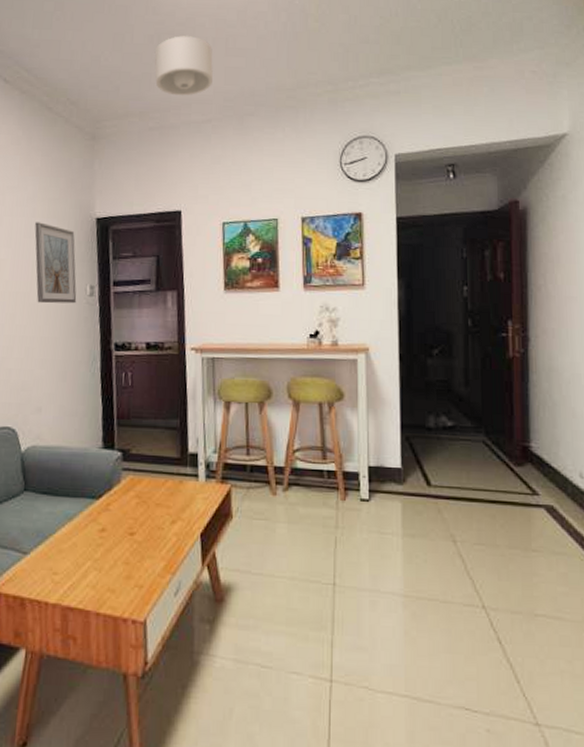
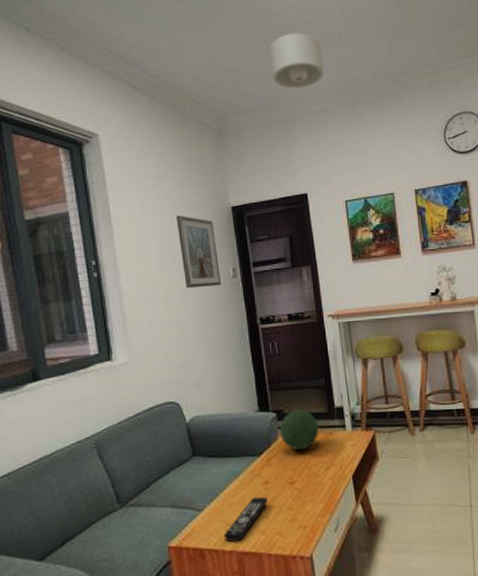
remote control: none [48,545,102,593] -> present [223,496,268,541]
decorative orb: none [124,451,168,498] -> present [280,409,319,451]

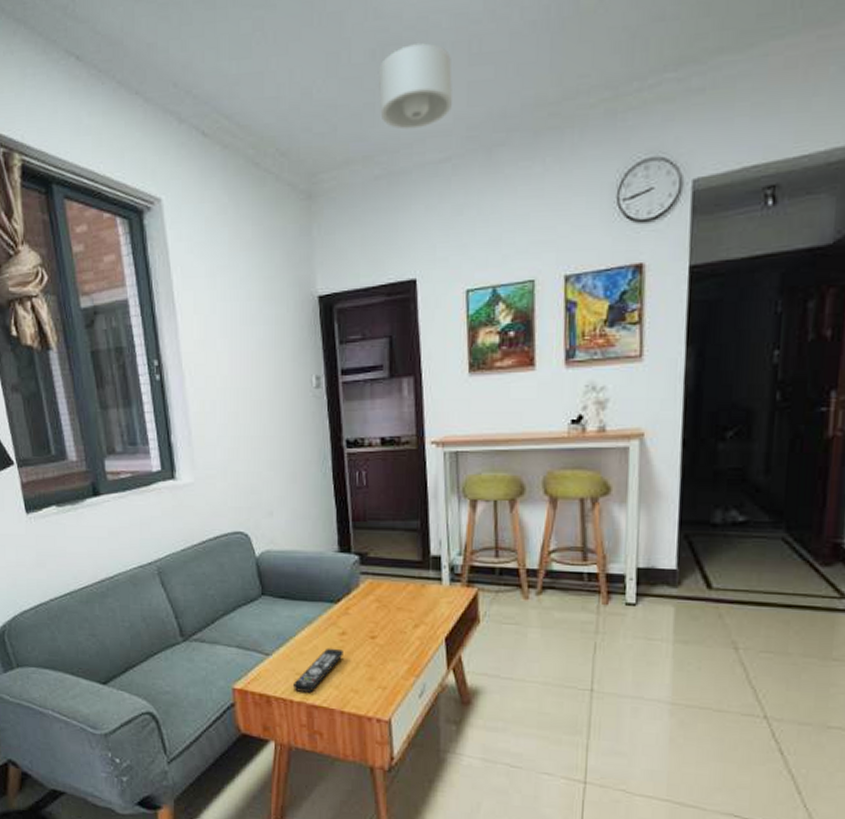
picture frame: present [176,215,222,289] -> none [251,306,302,399]
decorative orb: present [280,409,319,451] -> none [362,554,409,602]

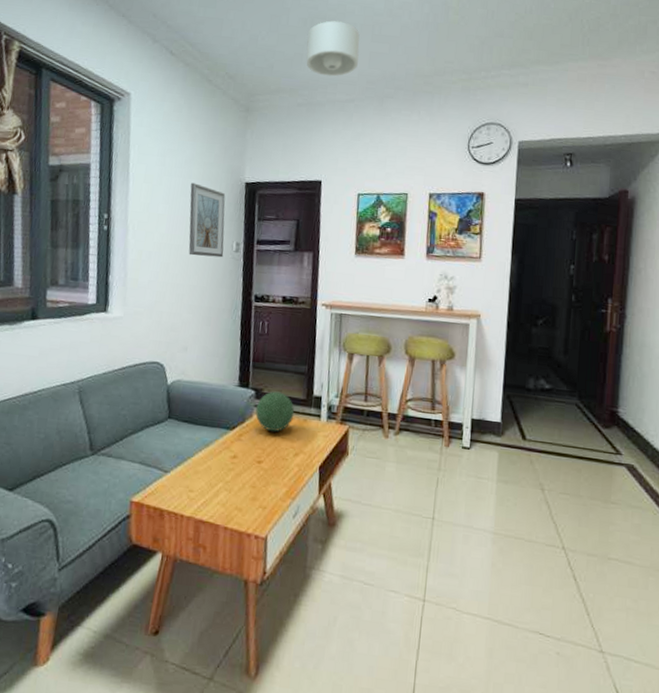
picture frame: none [251,306,302,399] -> present [188,183,226,258]
remote control: present [292,648,343,693] -> none [184,469,233,509]
decorative orb: none [362,554,409,602] -> present [255,391,295,432]

